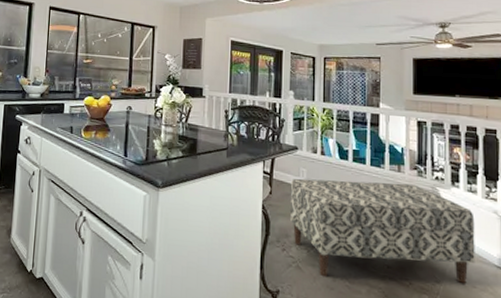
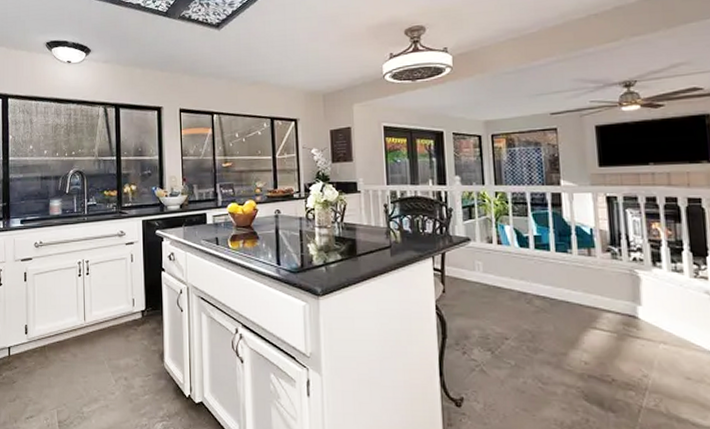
bench: present [289,178,475,284] -> none [465,268,687,380]

